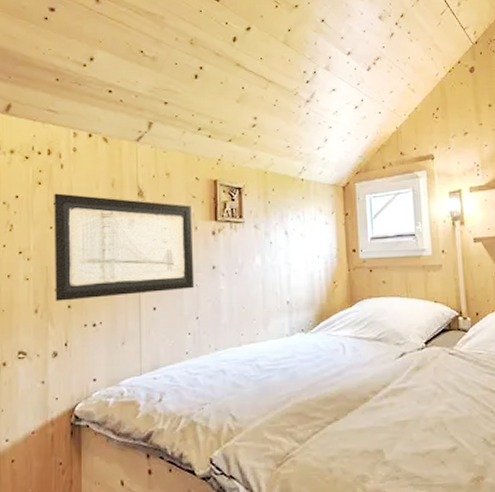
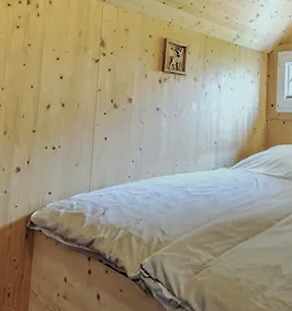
wall art: present [54,193,195,301] -> none [22,37,144,126]

